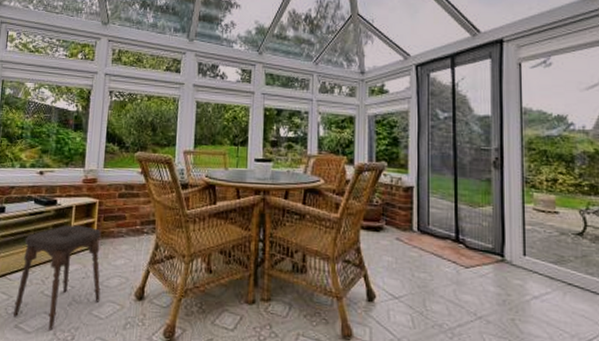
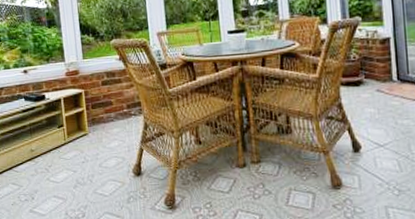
stool: present [14,225,101,330] -> none [23,115,102,211]

